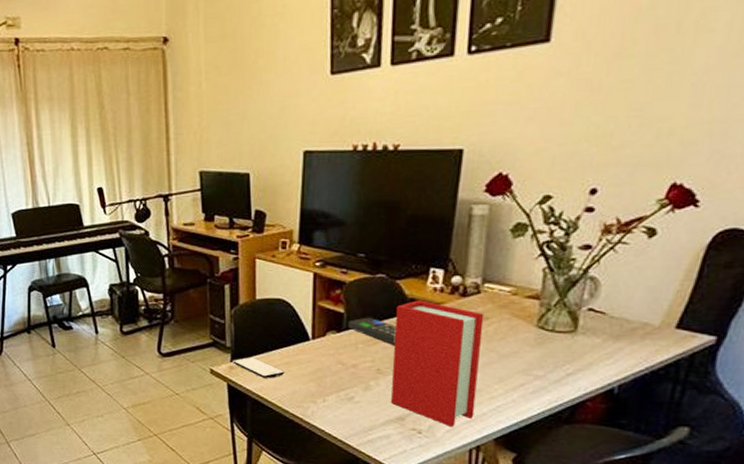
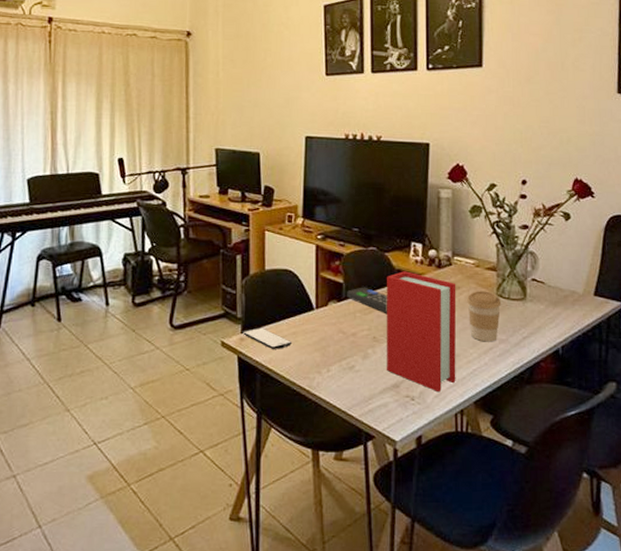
coffee cup: none [497,322,542,378] -> present [467,291,502,342]

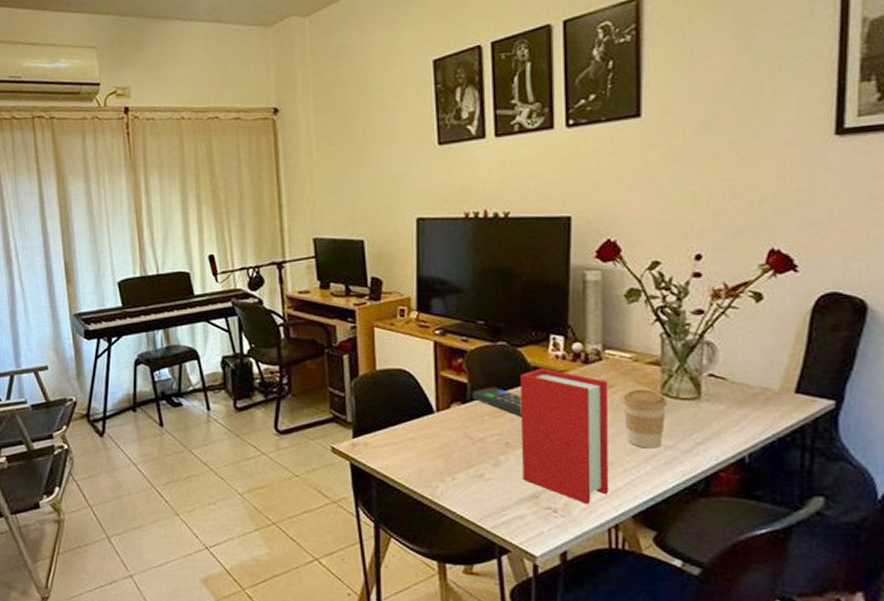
smartphone: present [241,327,291,349] -> none [352,432,410,455]

